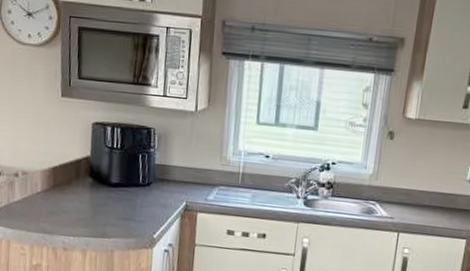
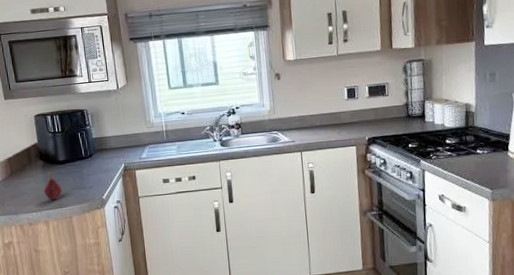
fruit: none [87,192,109,228] -> present [43,171,62,201]

